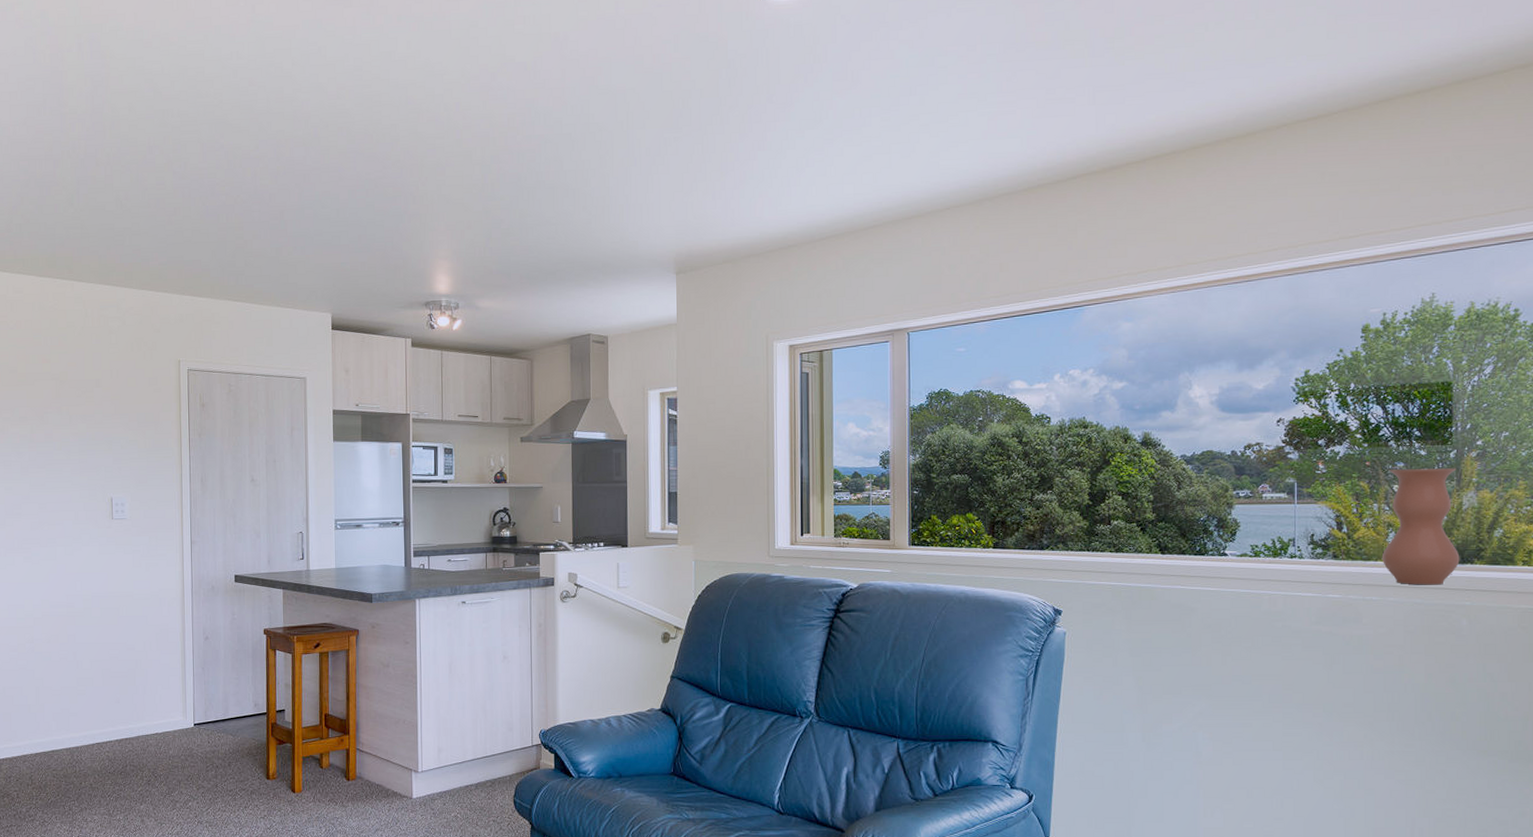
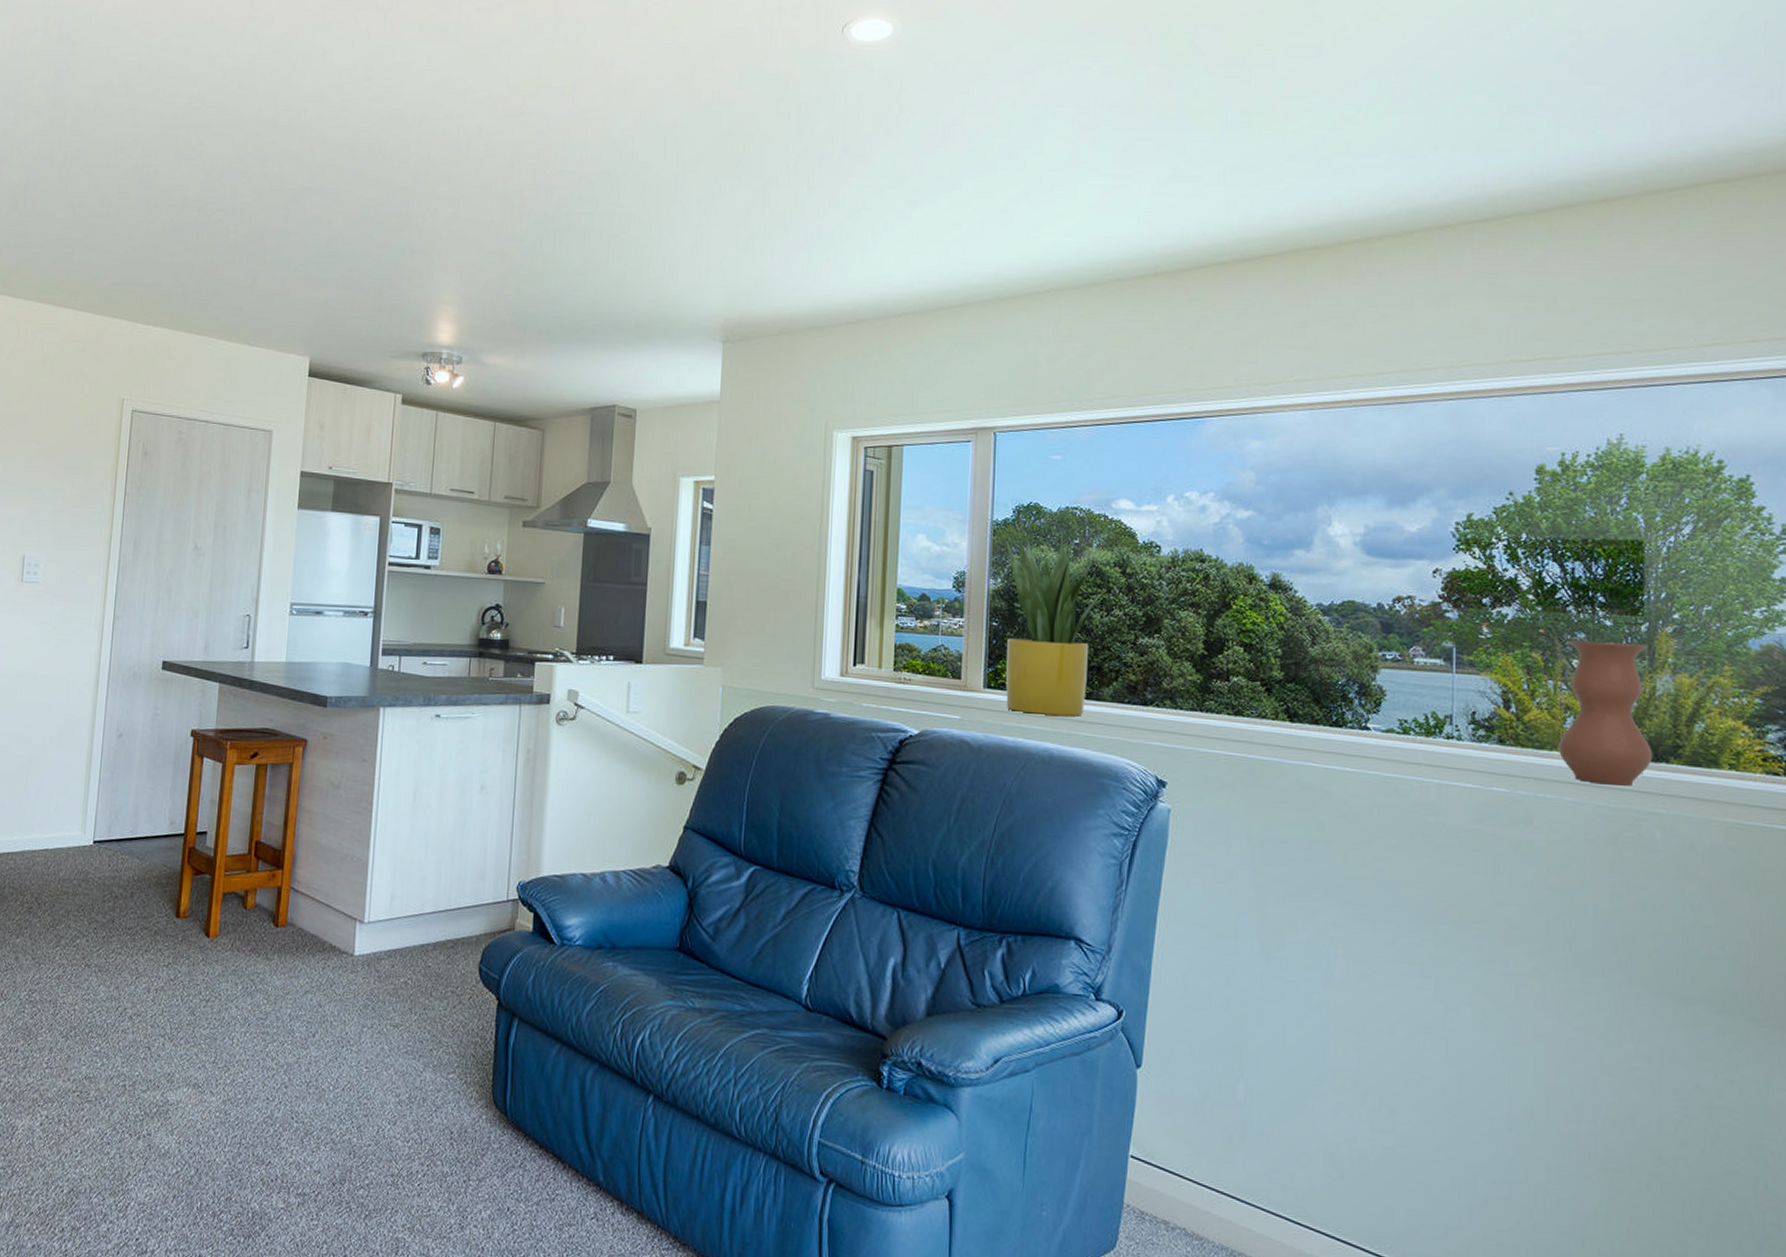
planter: none [922,413,1007,564] -> present [1005,533,1107,717]

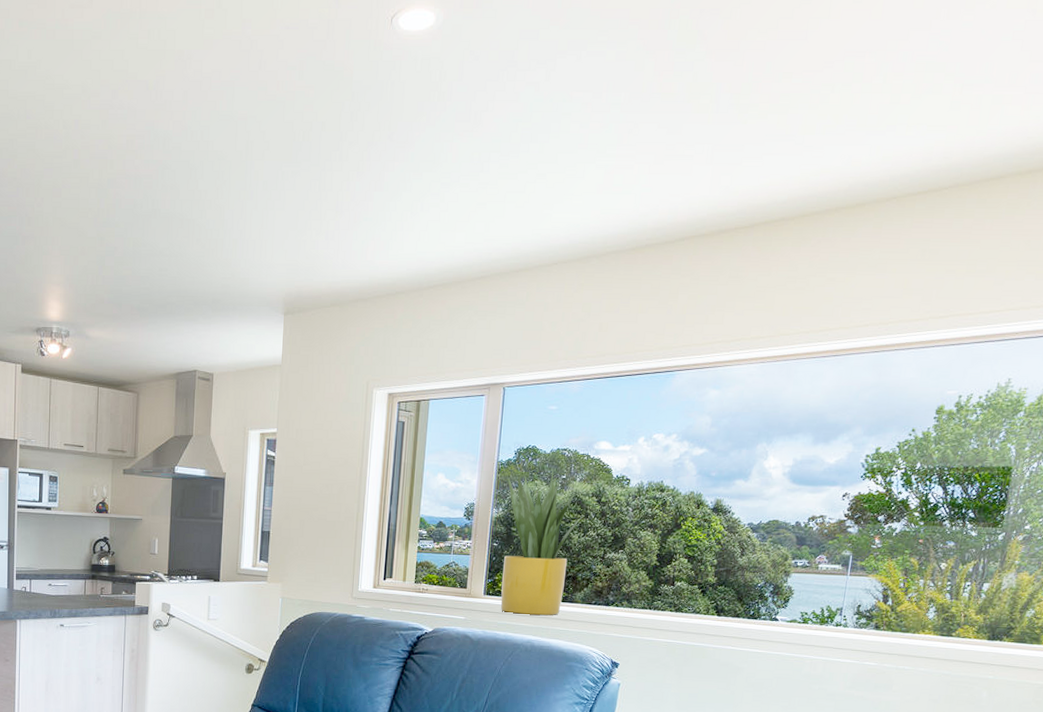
vase: present [1557,640,1653,786] -> none [919,548,1003,659]

